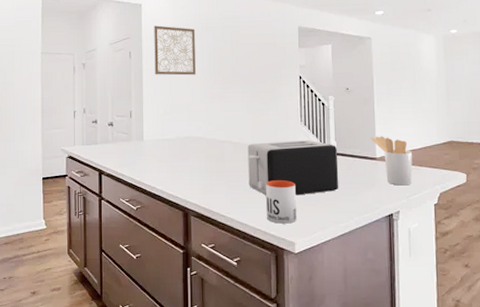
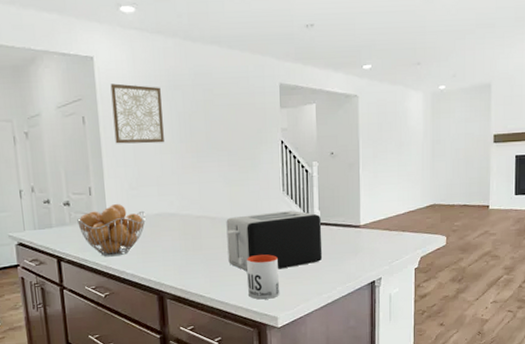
fruit basket: none [118,126,176,173] -> present [77,203,145,257]
utensil holder: present [371,136,413,186] -> none [355,202,396,253]

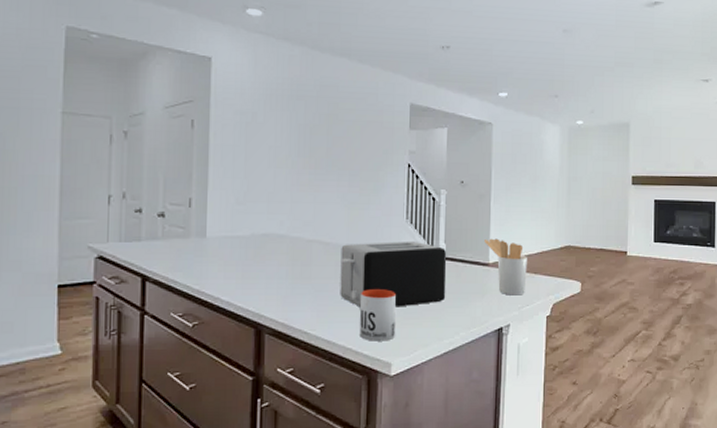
fruit basket: present [77,203,145,257] -> none [171,218,250,280]
wall art: present [110,83,164,144] -> none [225,87,281,156]
utensil holder: none [355,202,396,253] -> present [484,238,527,296]

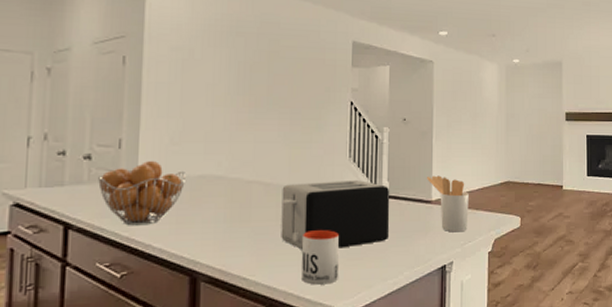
fruit basket: none [171,218,250,280] -> present [98,160,185,226]

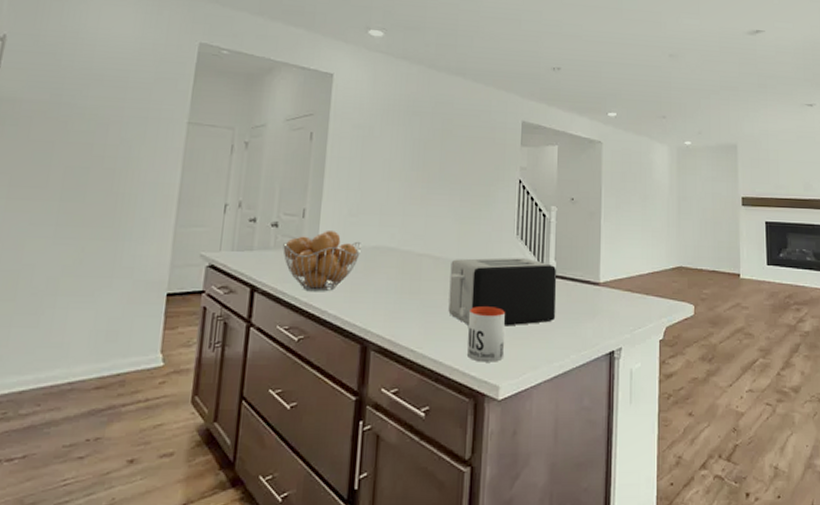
utensil holder: present [427,175,469,233] -> none [595,257,638,317]

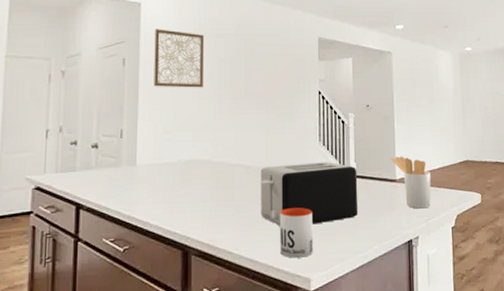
fruit basket: present [283,230,361,292] -> none [104,147,177,206]
wall art: none [341,102,398,169] -> present [154,29,204,88]
utensil holder: none [595,257,638,317] -> present [391,156,431,209]

